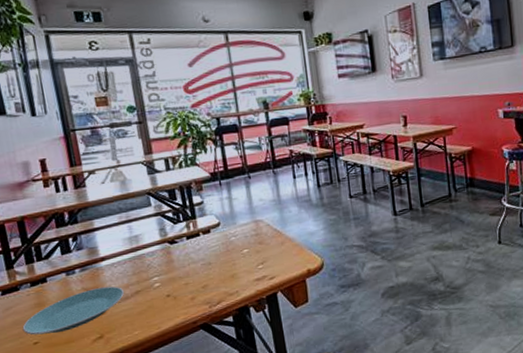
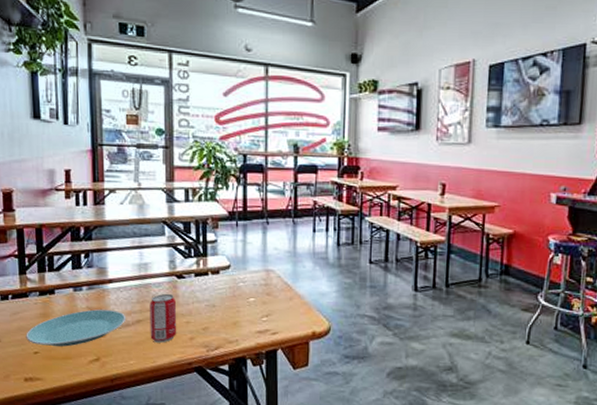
beverage can: none [145,260,178,309] -> present [149,293,177,343]

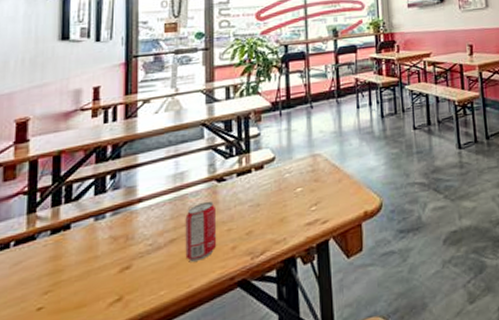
plate: present [26,309,127,347] -> none [28,233,158,298]

